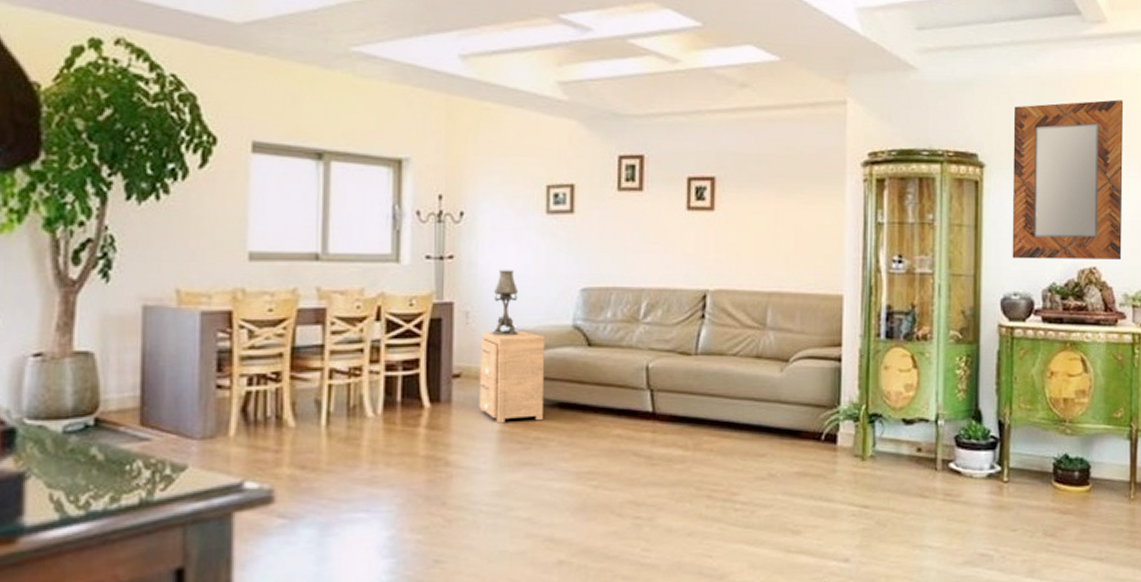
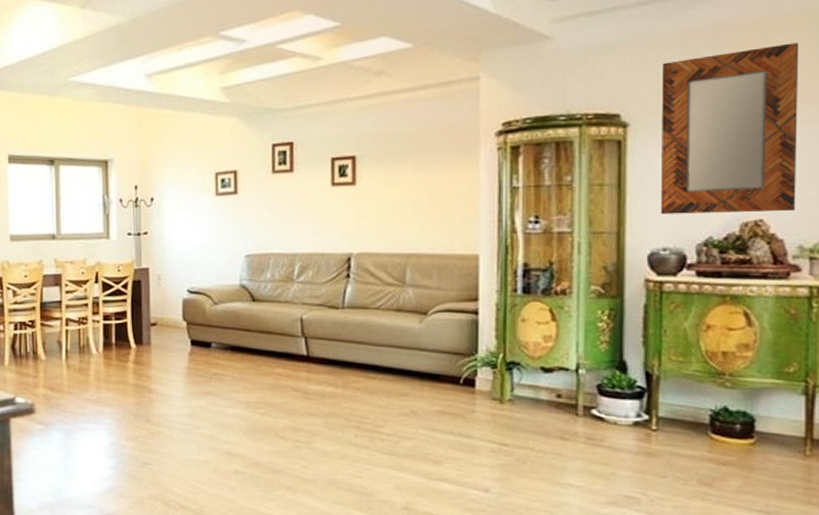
side table: present [479,331,545,424] -> none [169,290,220,362]
table lamp: present [491,270,519,336] -> none [177,242,198,294]

